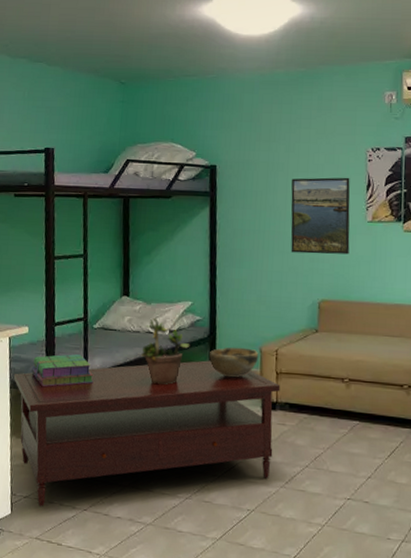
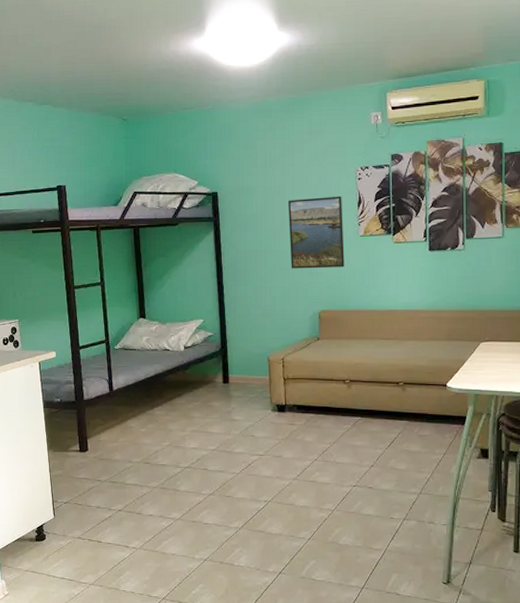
coffee table: present [13,360,281,507] -> none [46,371,288,510]
stack of books: present [31,354,94,387] -> none [62,374,119,404]
potted plant: present [140,317,190,385] -> none [159,335,204,395]
decorative bowl: present [209,347,259,378] -> none [222,358,267,386]

